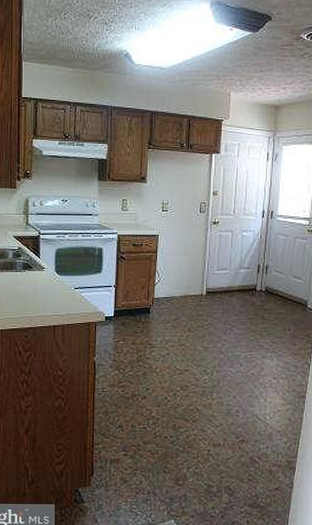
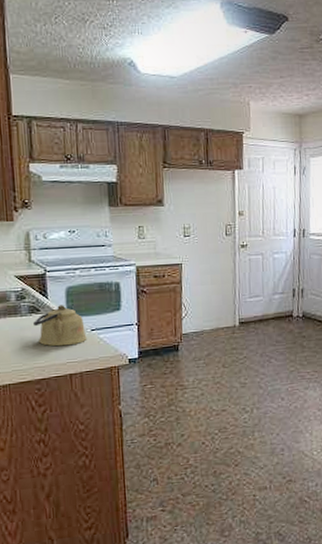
kettle: none [26,264,70,301] -> present [33,305,87,347]

